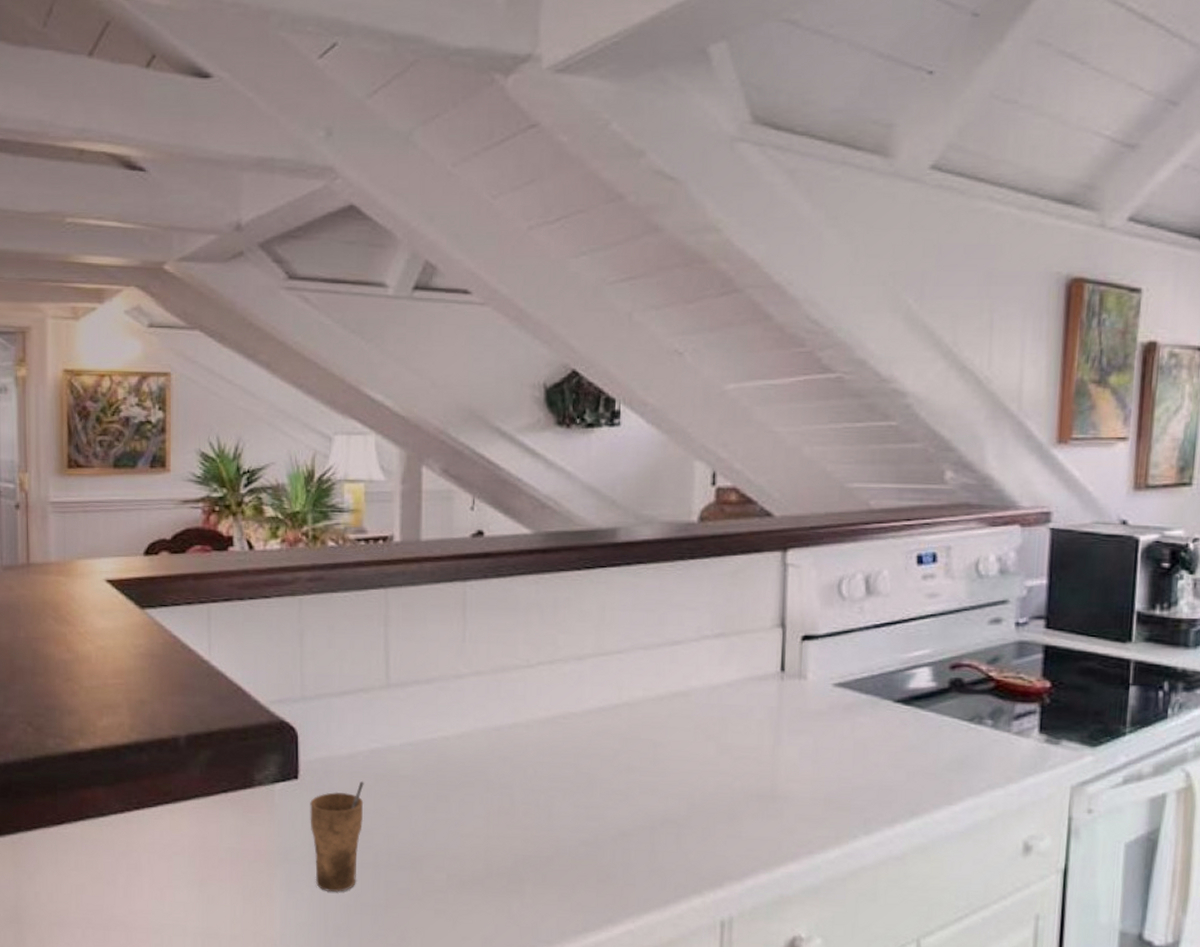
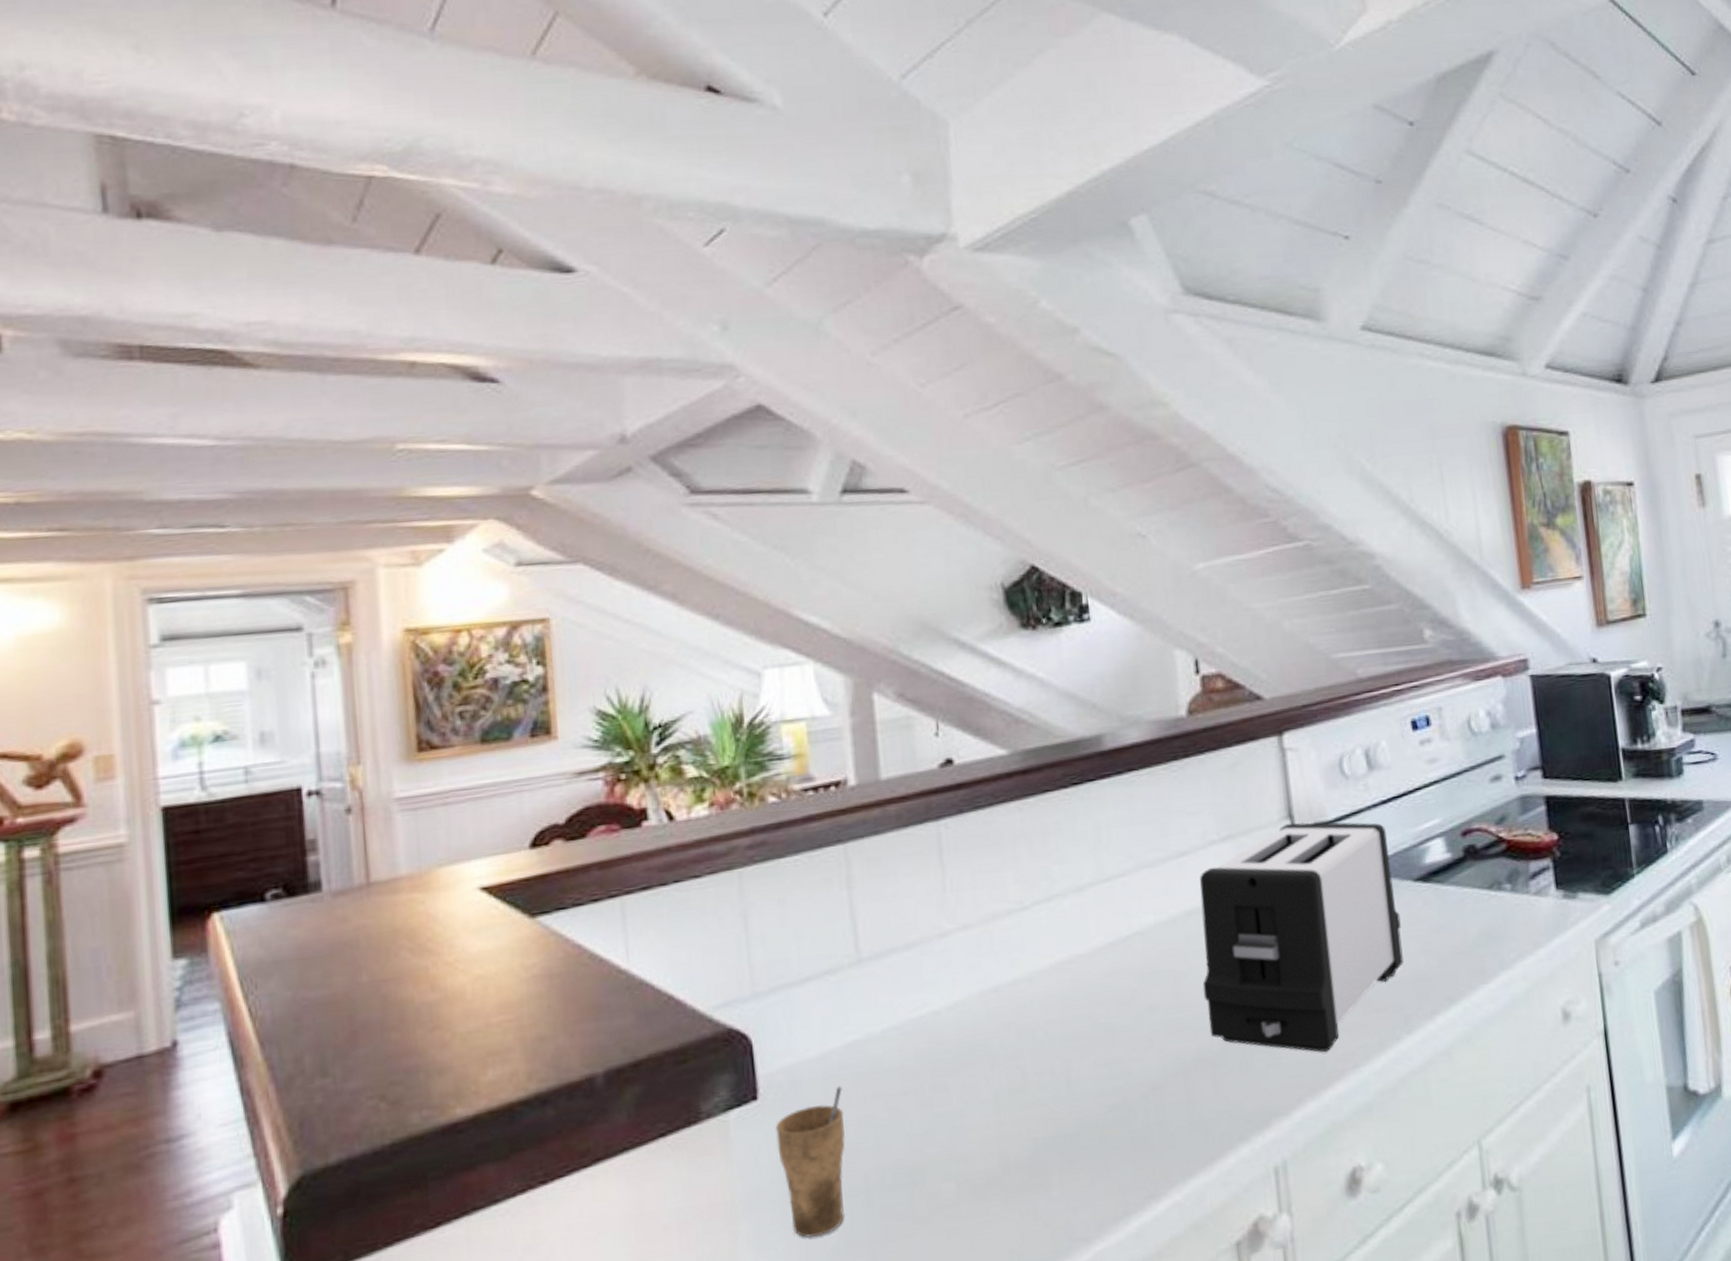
toaster: none [678,631,875,835] -> present [1199,822,1404,1052]

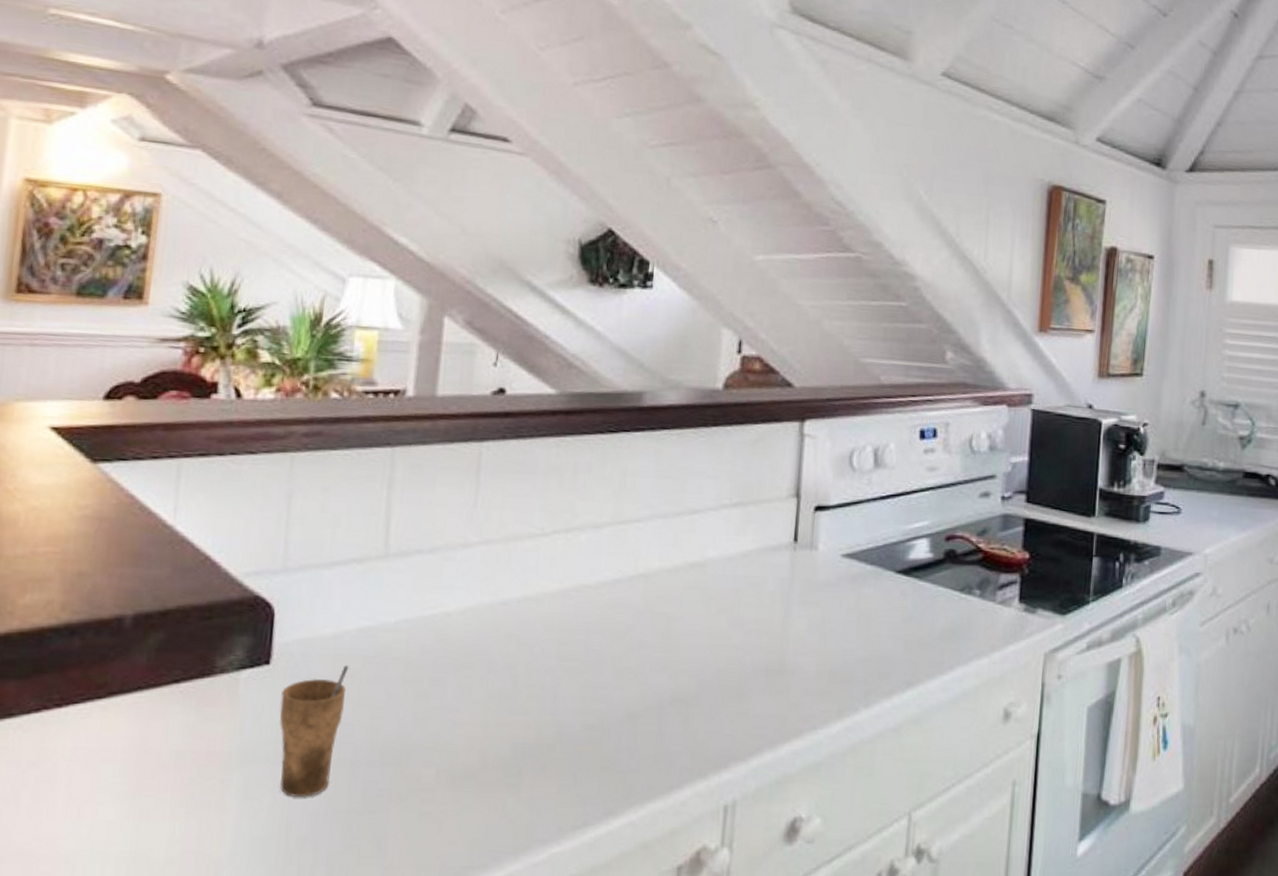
toaster: present [1199,822,1404,1052] -> none [690,501,880,710]

